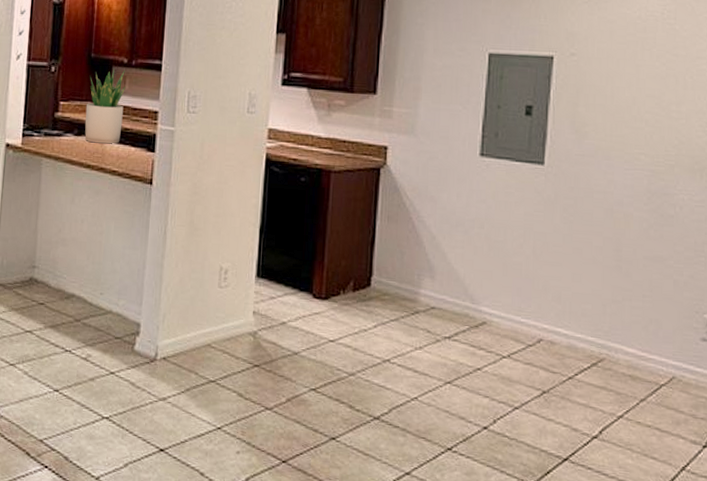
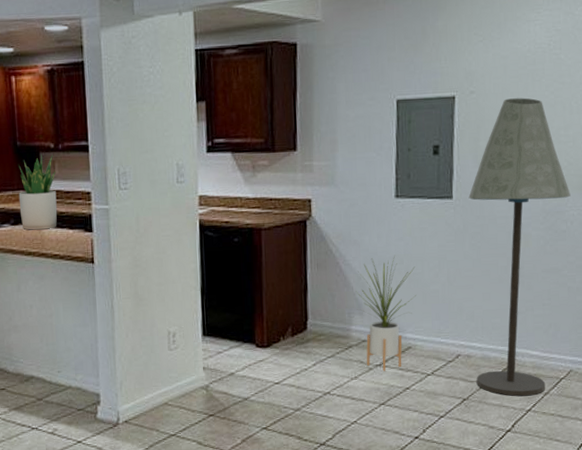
house plant: none [428,218,497,346] -> present [356,256,417,371]
floor lamp: none [560,65,681,400] -> present [468,98,571,397]

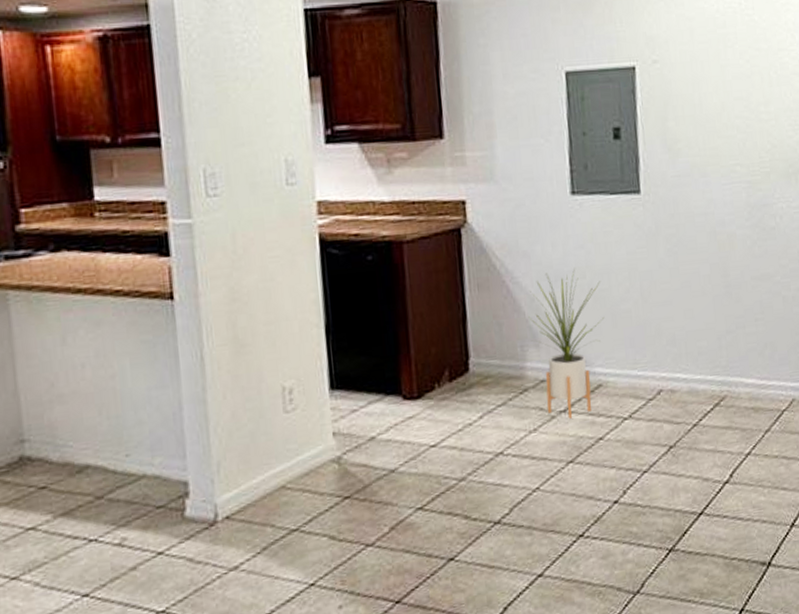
planter: present [18,155,58,230] -> none [59,152,119,258]
floor lamp: present [468,98,571,397] -> none [659,67,777,438]

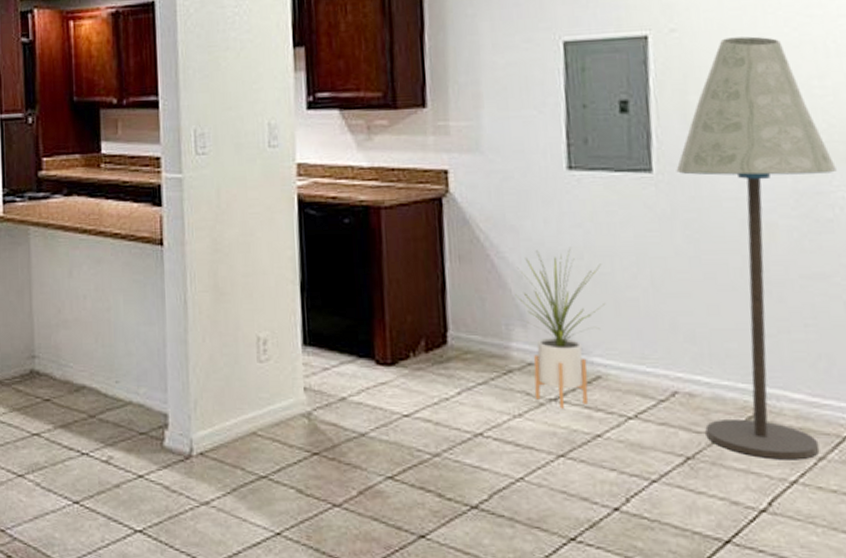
floor lamp: none [659,67,777,438] -> present [676,36,837,460]

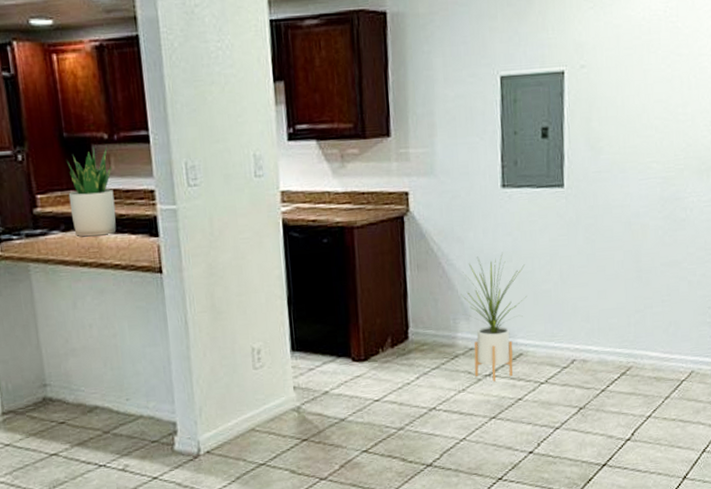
planter: none [73,112,120,203] -> present [67,147,117,237]
floor lamp: present [676,36,837,460] -> none [581,72,690,402]

